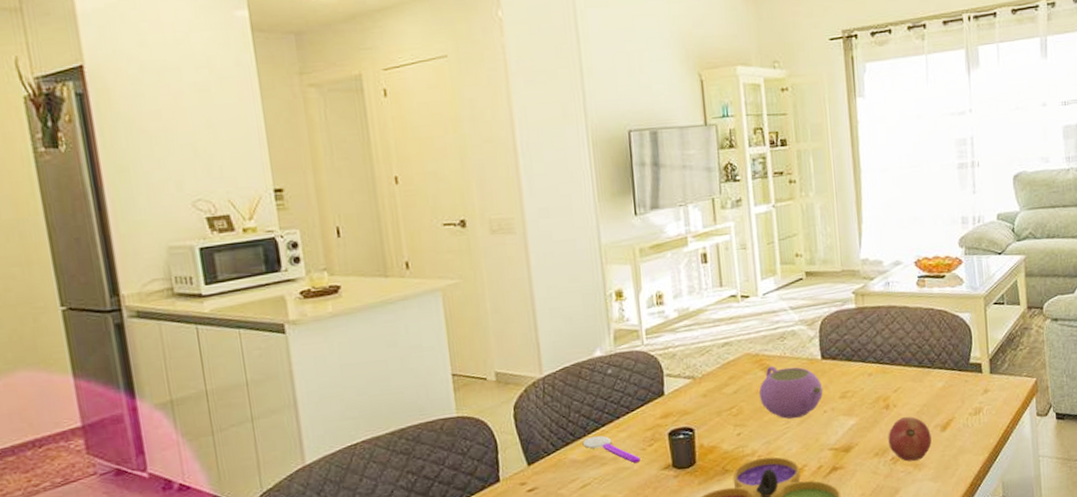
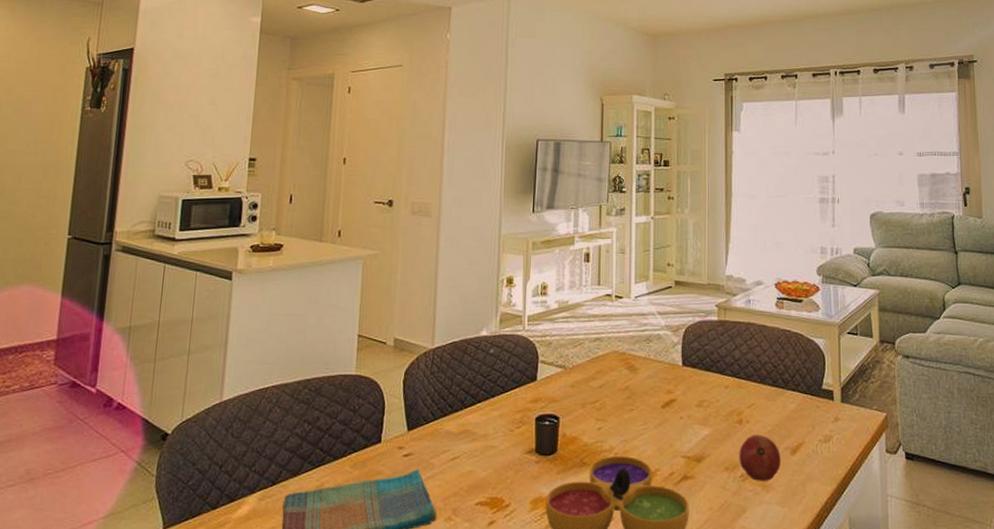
spoon: present [582,435,640,463] -> none [458,411,507,443]
teapot: present [758,365,823,419] -> none [621,365,681,421]

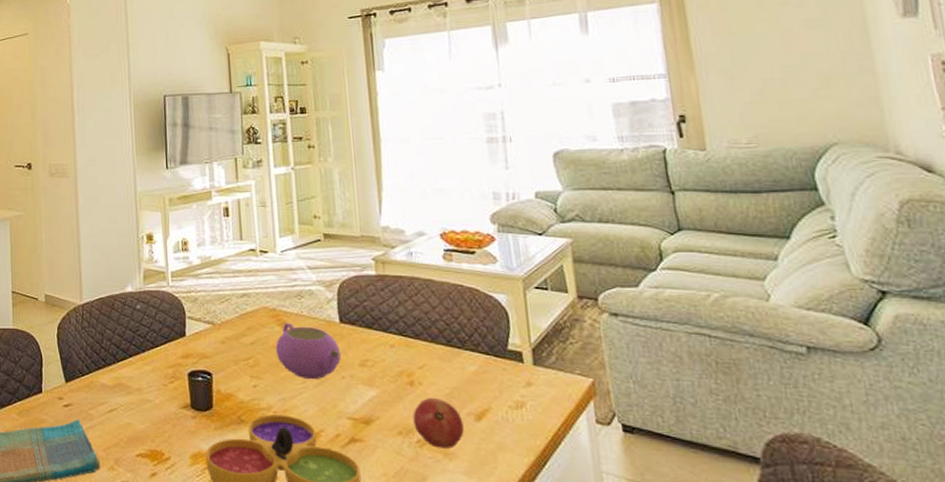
teapot: none [621,365,681,421] -> present [275,322,342,380]

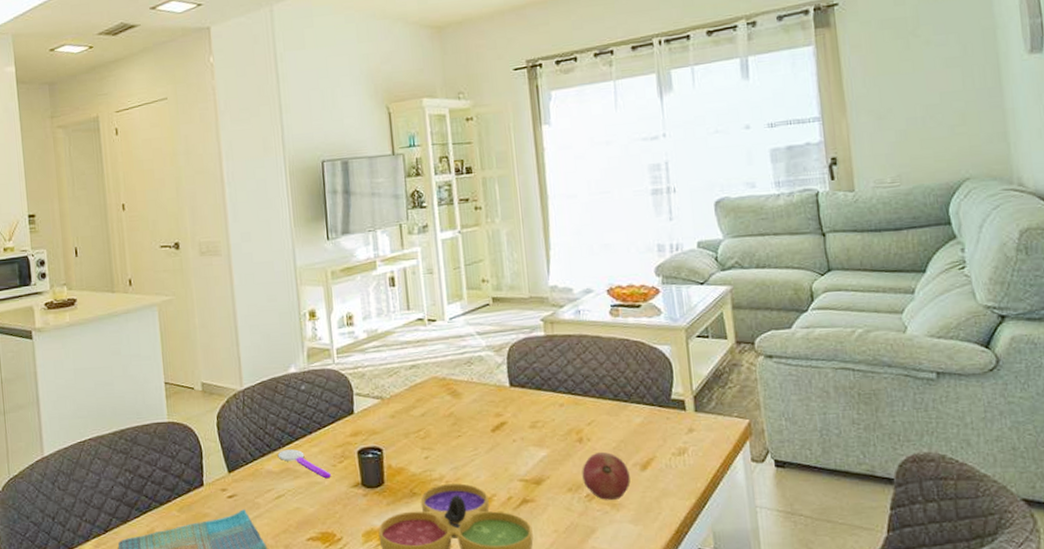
spoon: none [112,365,162,397] -> present [277,449,331,479]
teapot: present [275,322,342,380] -> none [446,390,512,446]

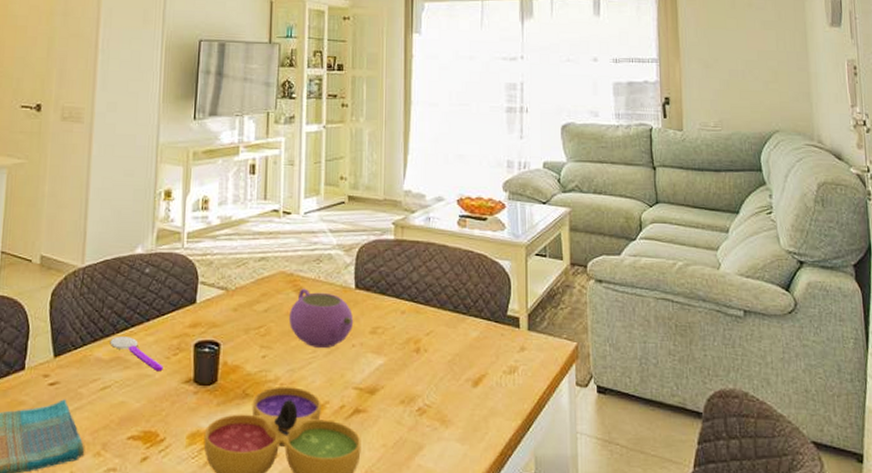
teapot: none [446,390,512,446] -> present [288,288,354,349]
fruit: present [582,451,631,500] -> none [416,364,461,416]

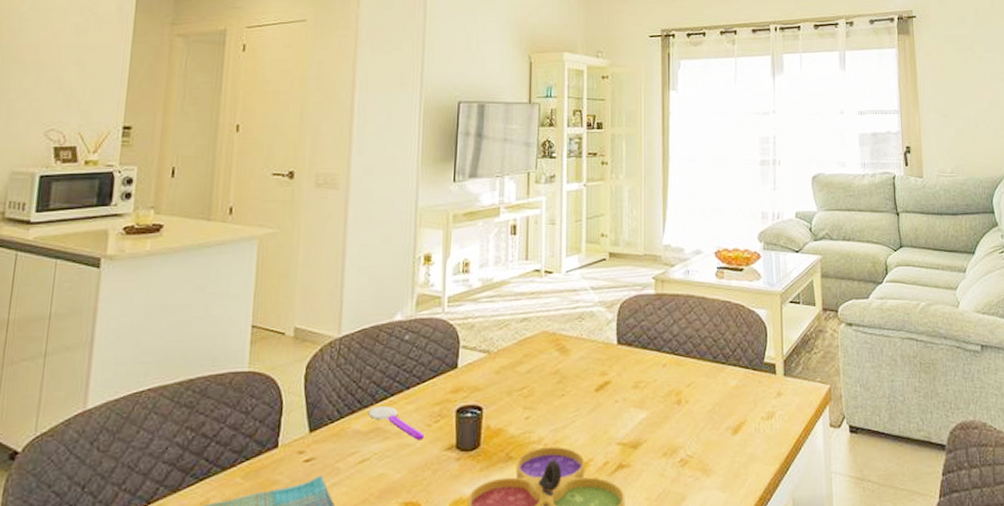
teapot: present [288,288,354,349] -> none [551,346,616,407]

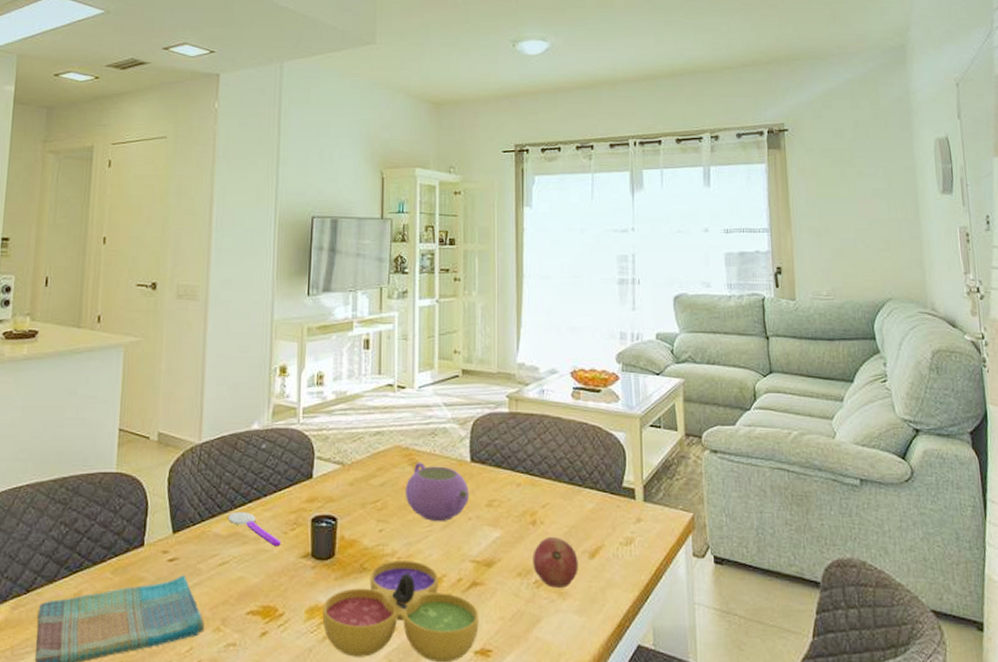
teapot: none [551,346,616,407] -> present [405,462,470,522]
fruit: none [678,414,722,465] -> present [533,536,578,588]

